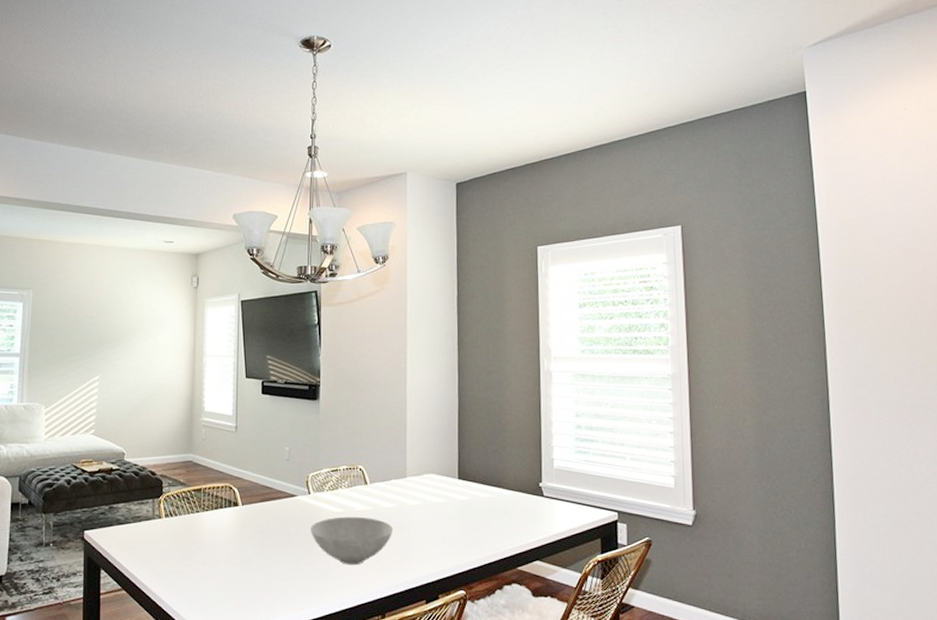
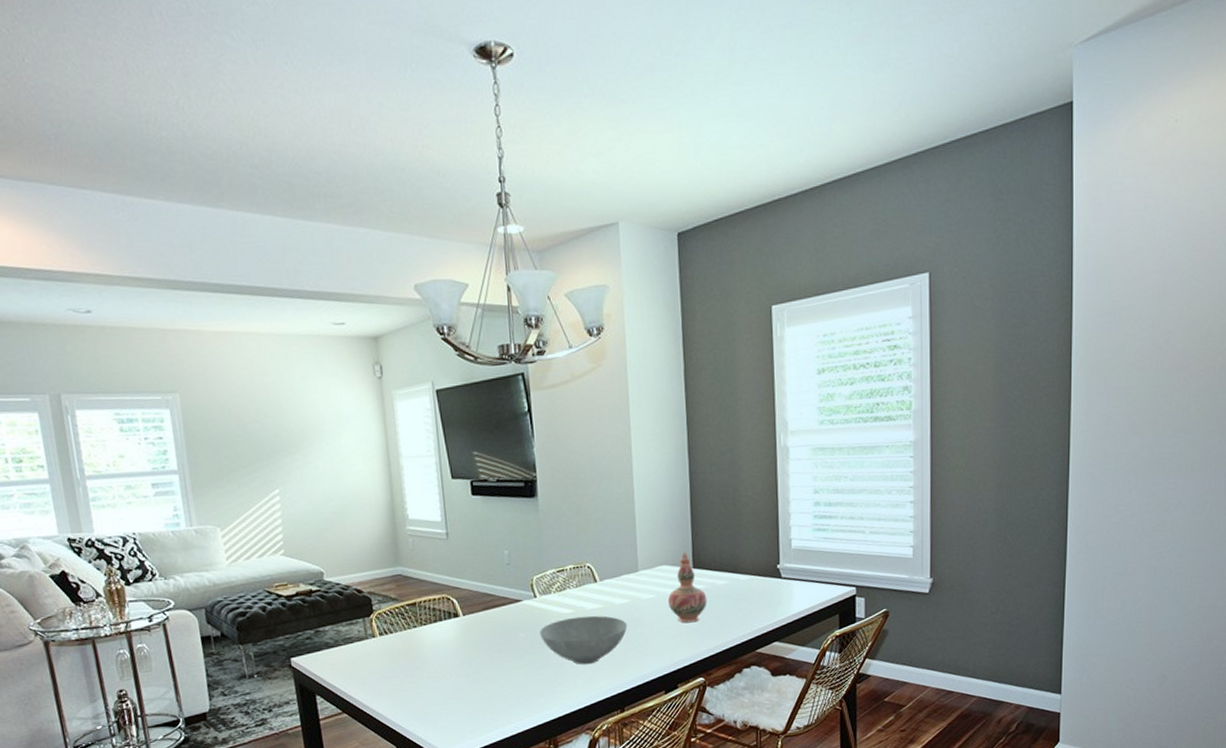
decorative vase: none [432,462,471,533] -> present [667,551,707,624]

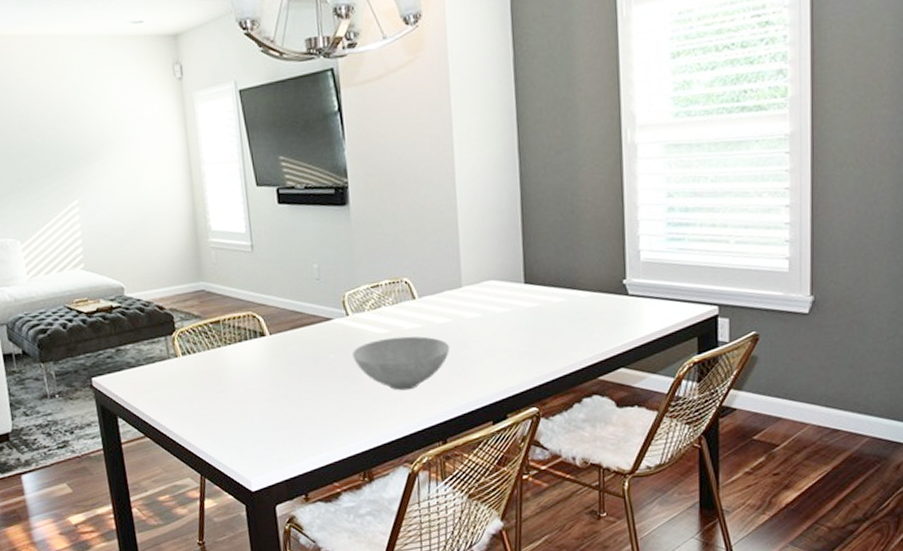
decorative vase: present [667,551,707,624] -> none [495,264,541,346]

